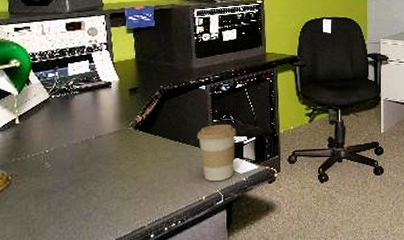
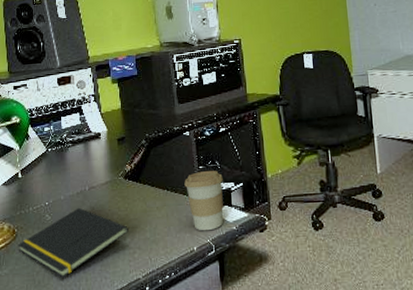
notepad: none [11,156,136,226] -> present [18,207,128,278]

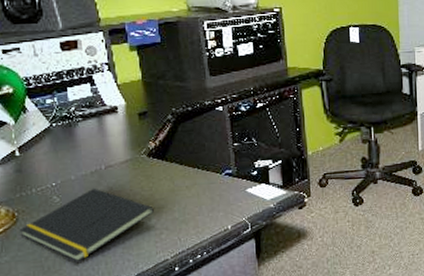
coffee cup: present [184,170,224,231] -> none [217,147,261,210]

